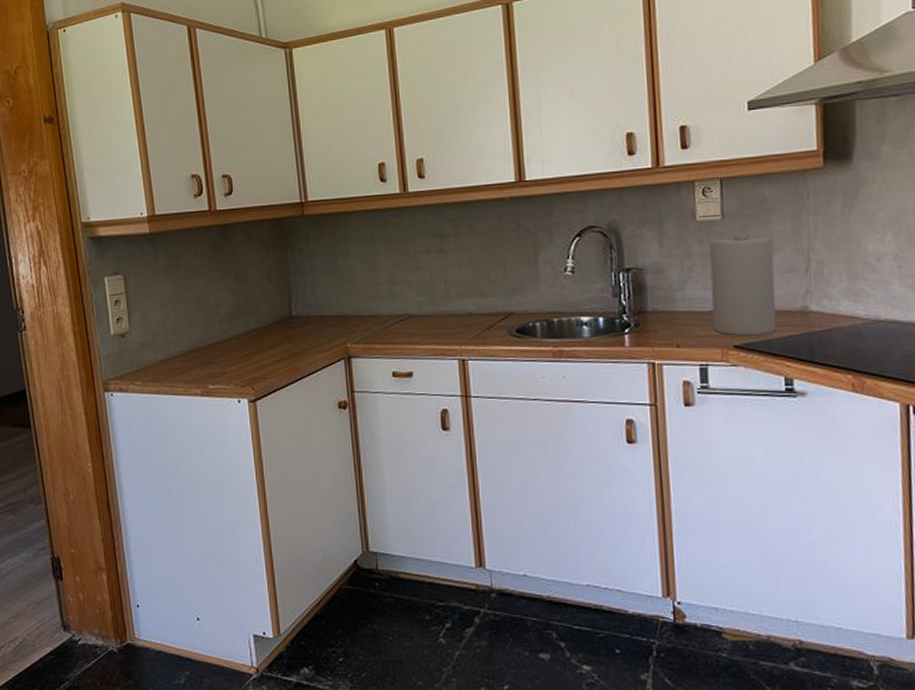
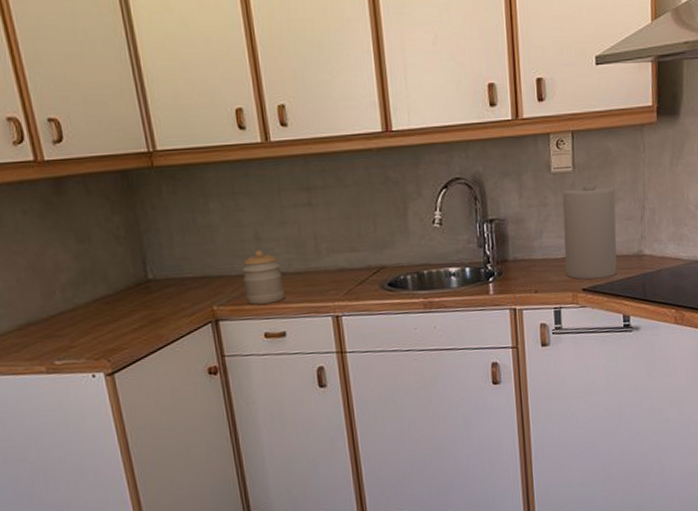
jar: none [374,292,413,344] -> present [241,250,285,305]

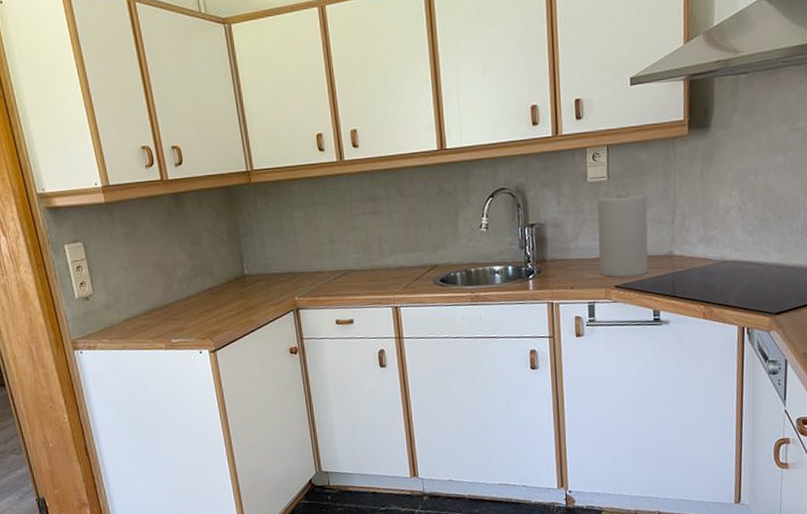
jar: present [241,250,285,305] -> none [318,251,353,297]

